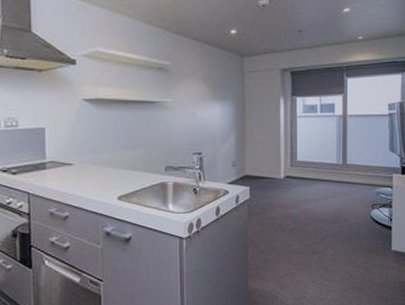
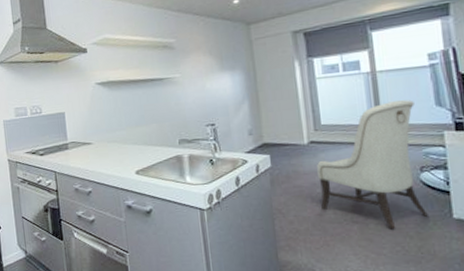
chair: none [290,144,373,260] -> present [317,100,428,229]

